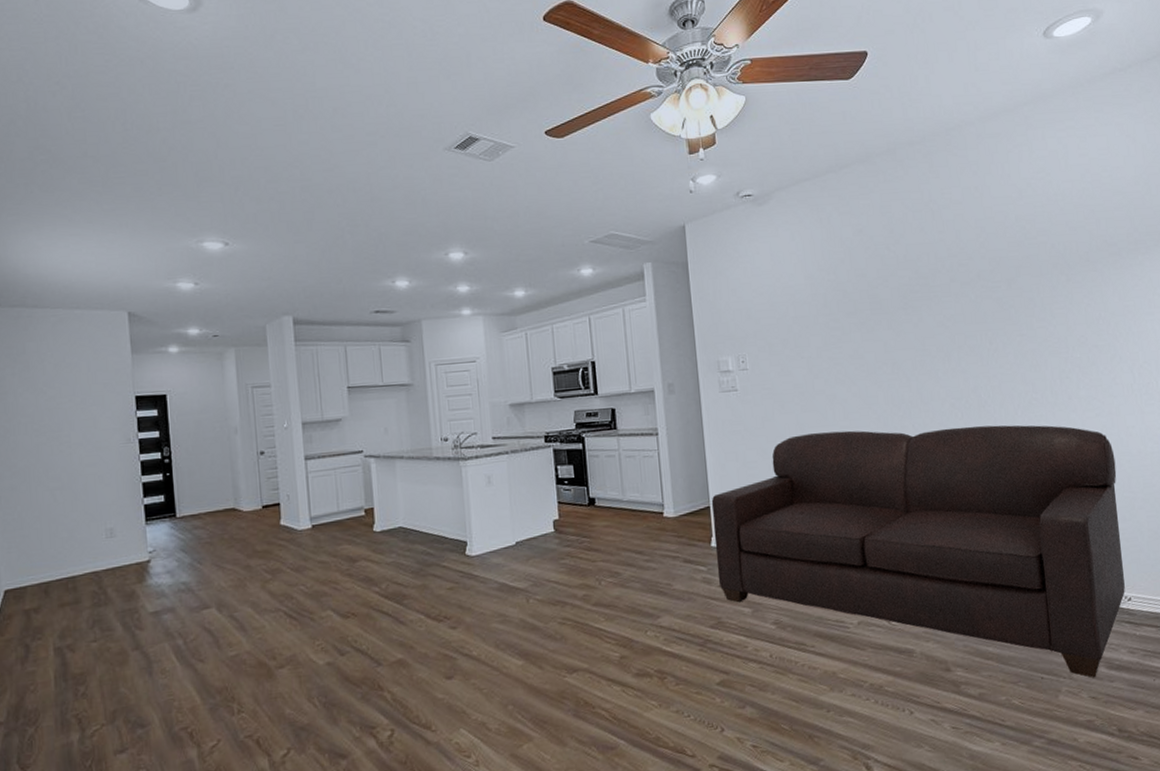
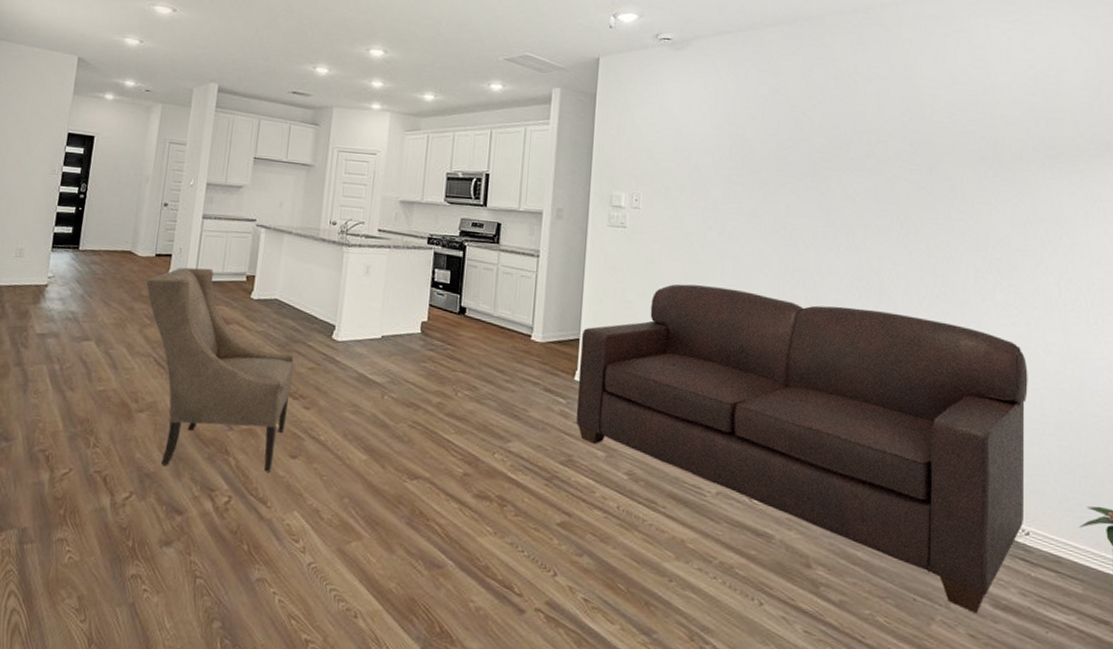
armchair: none [258,509,435,716] -> present [146,267,294,472]

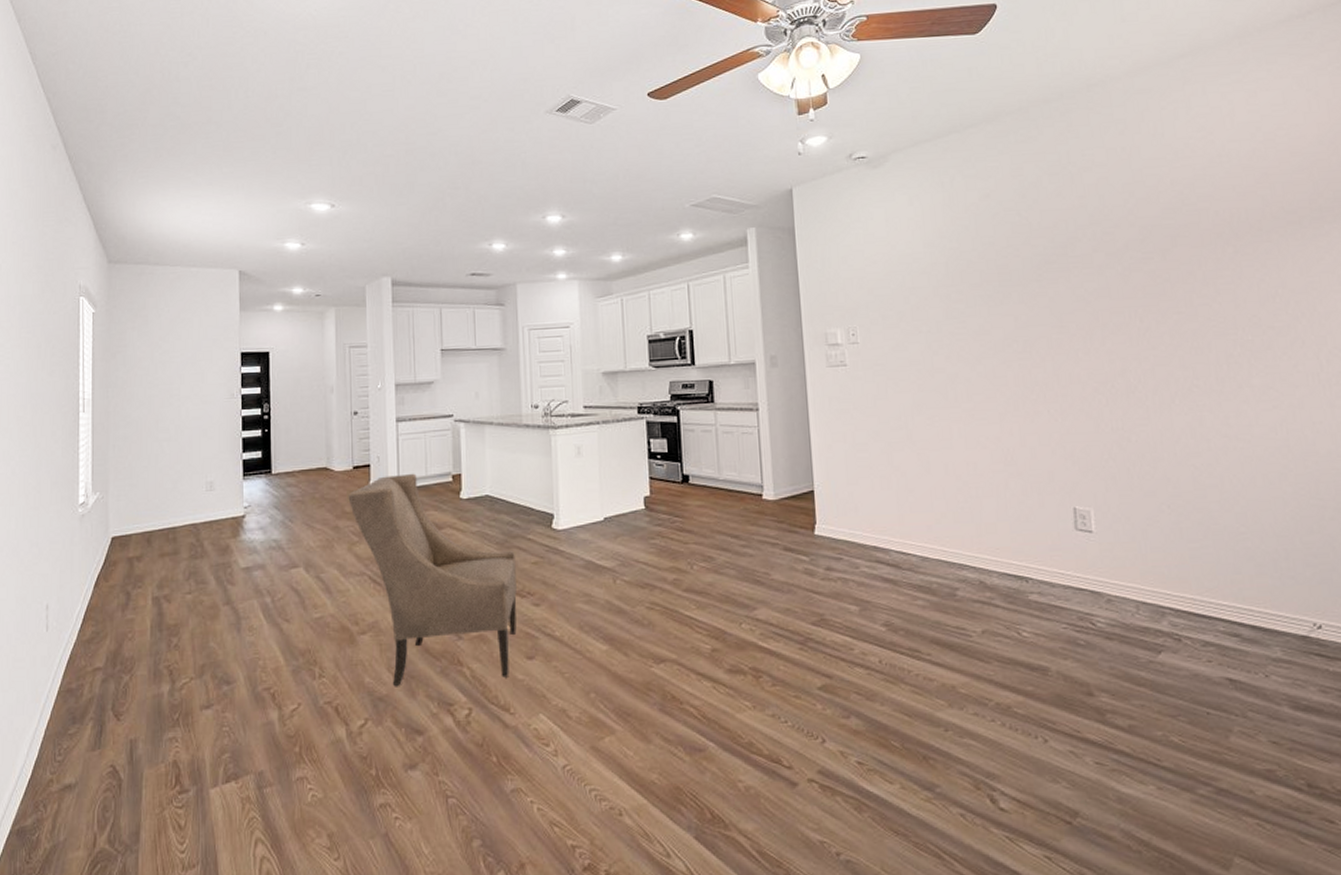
sofa: present [576,284,1028,614] -> none [815,414,1314,719]

